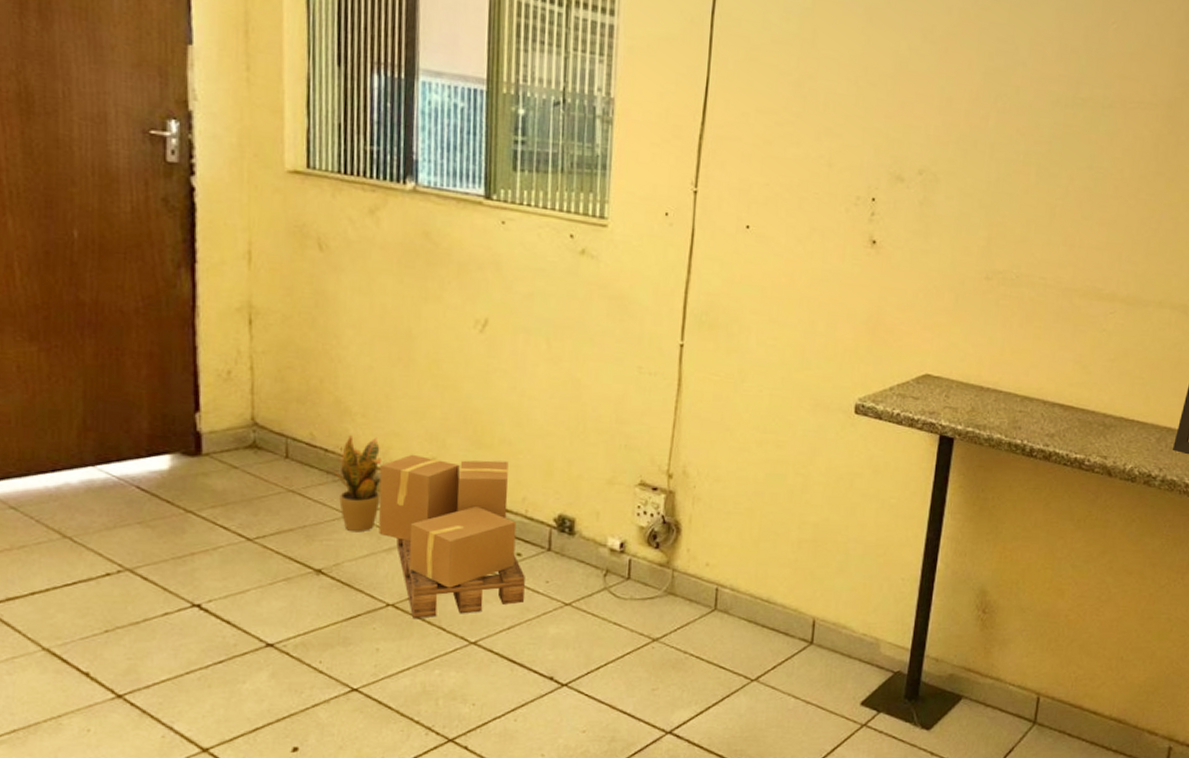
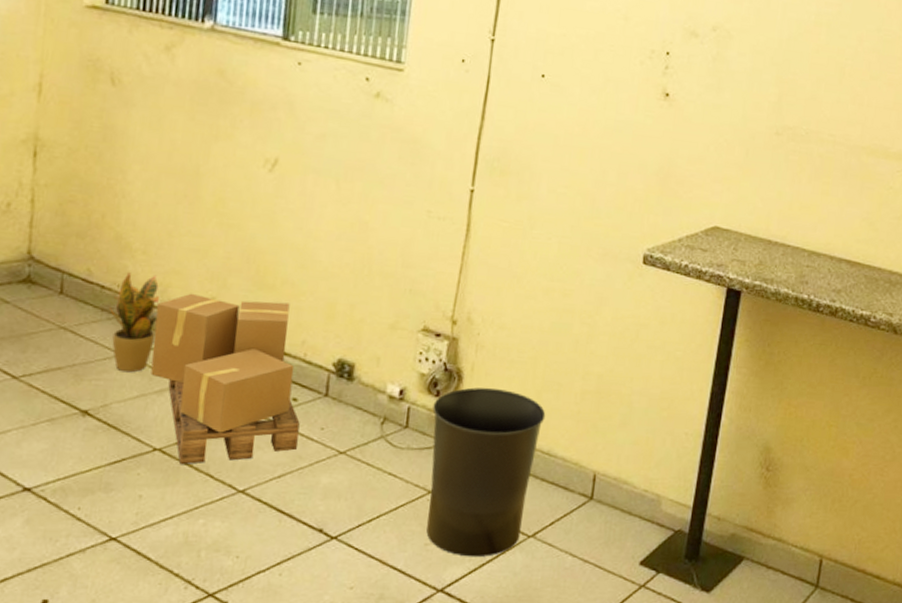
waste bin: none [653,538,764,701] -> present [426,387,546,557]

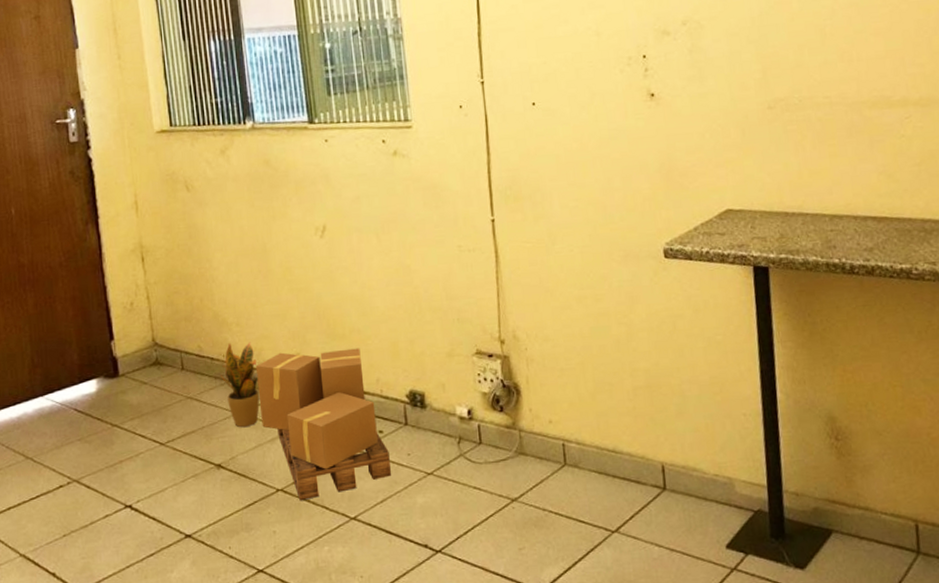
waste bin: present [426,387,546,557] -> none [499,396,605,557]

